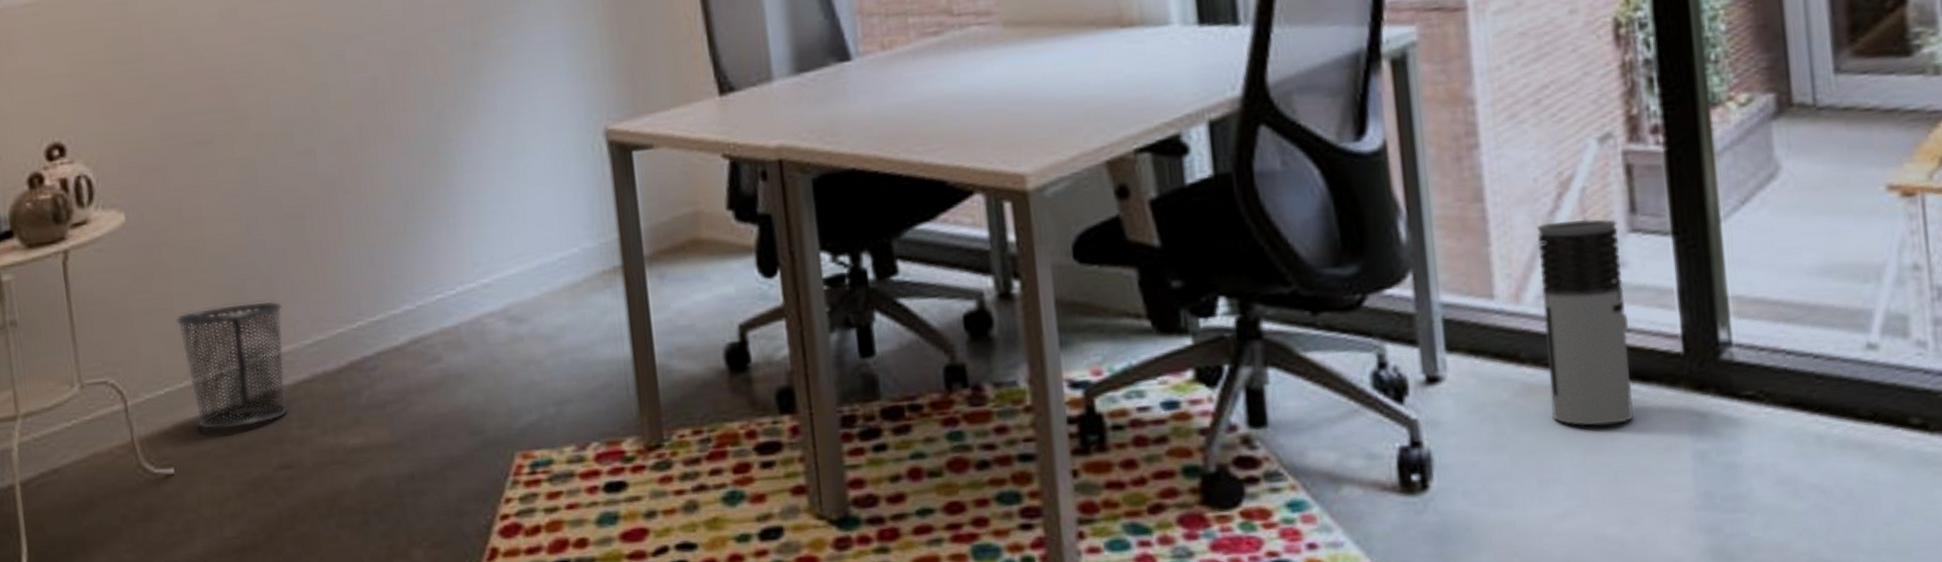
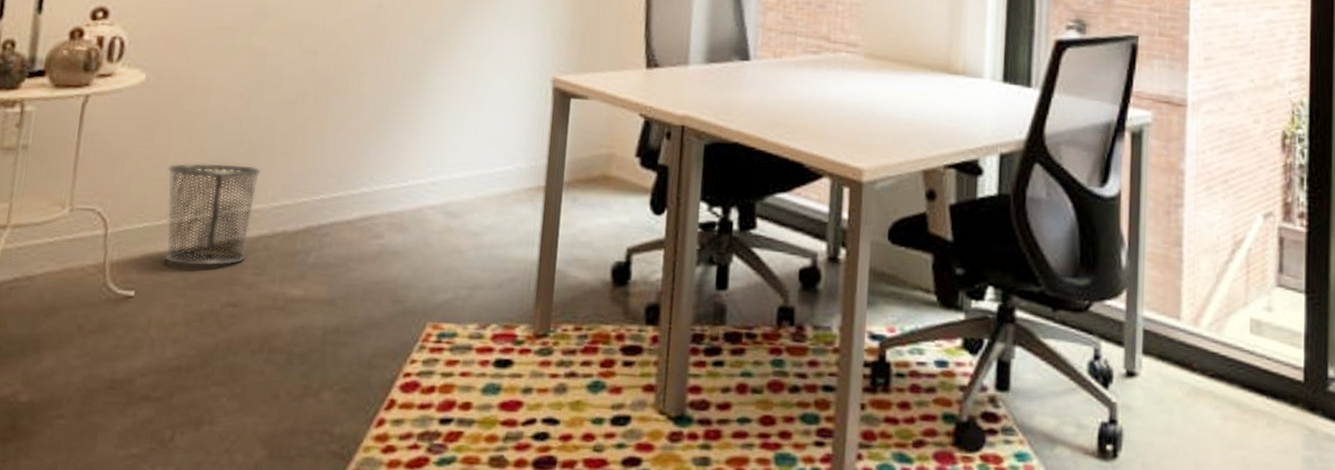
air purifier: present [1537,218,1634,426] -> none [1210,270,1270,428]

